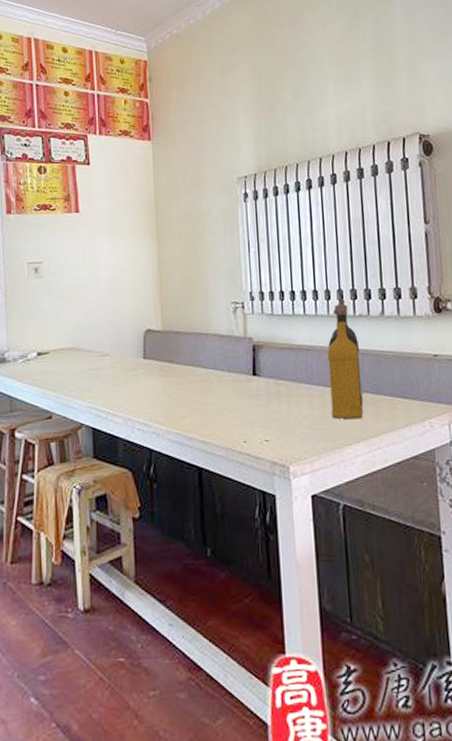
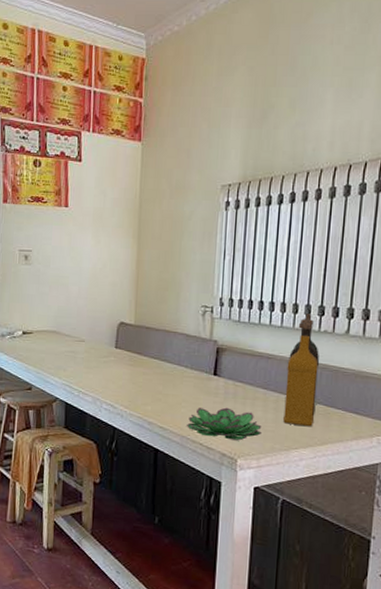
succulent plant: none [230,409,311,445] -> present [187,407,262,441]

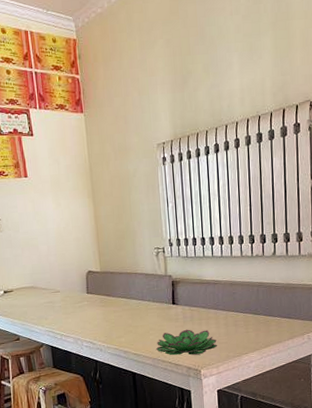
bottle: present [283,314,320,427] -> none [230,243,257,335]

